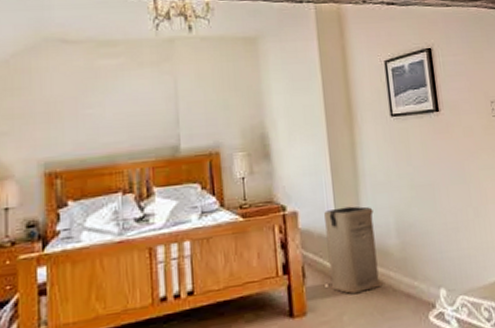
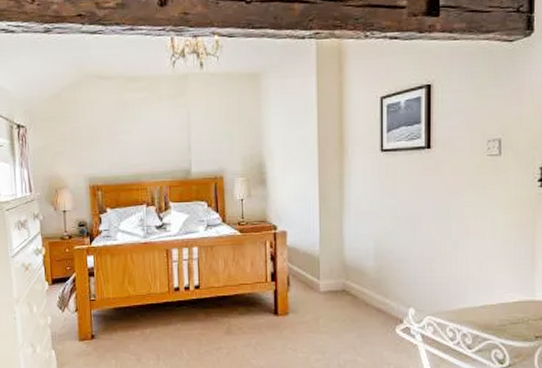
laundry basket: present [324,206,383,294] -> none [310,230,356,302]

